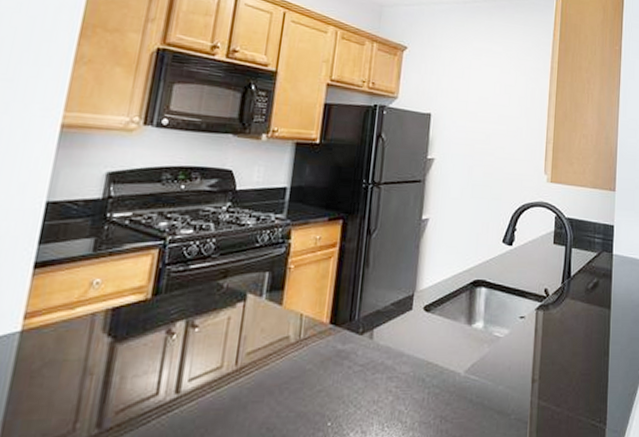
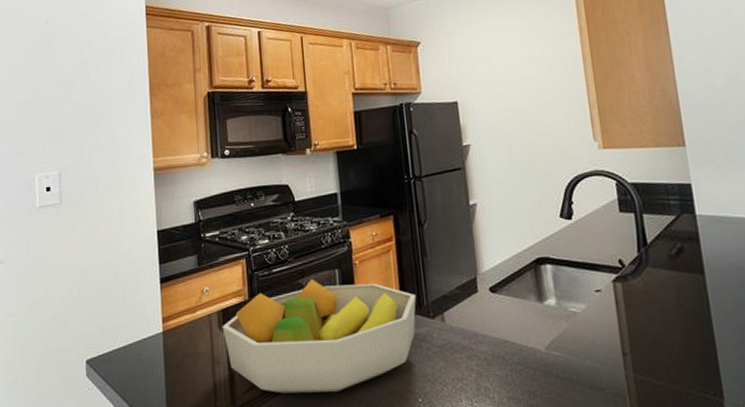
fruit bowl: none [106,280,348,415] -> present [222,278,416,394]

